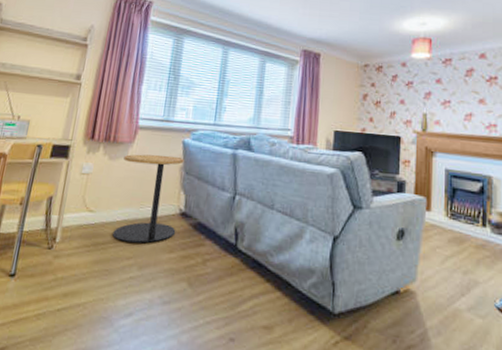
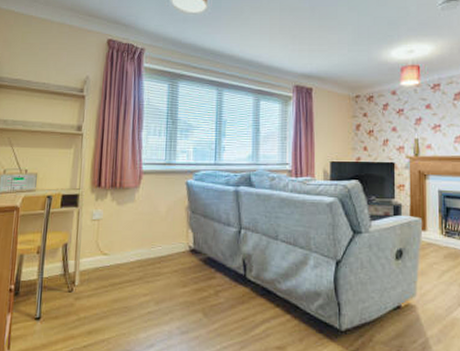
side table: present [113,154,184,244] -> none [128,197,189,281]

